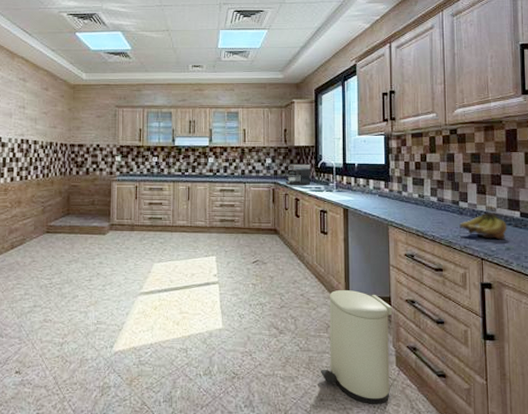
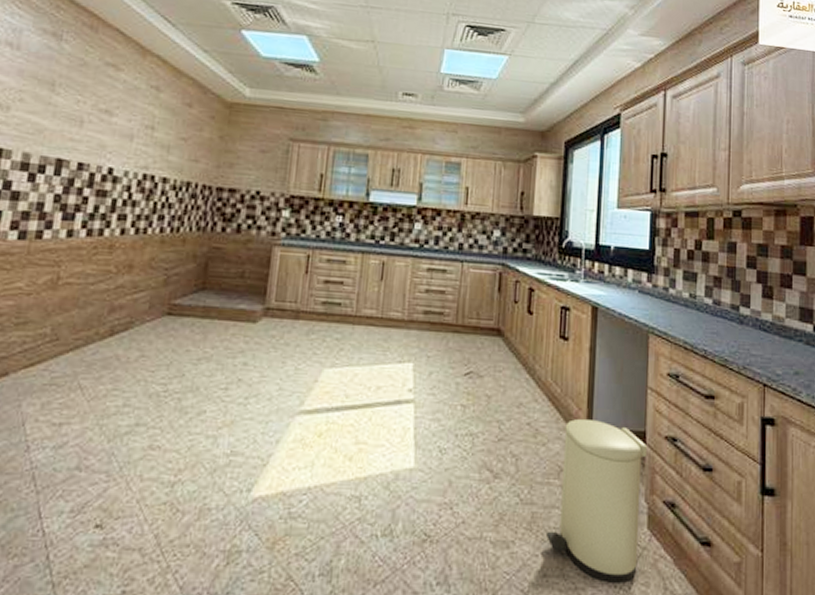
coffee maker: present [285,163,311,185] -> none [517,239,553,271]
fruit: present [459,211,507,240] -> none [738,322,797,361]

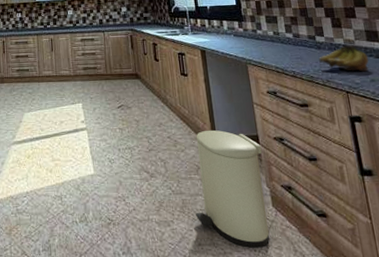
fruit: none [738,322,797,361] -> present [319,44,369,72]

